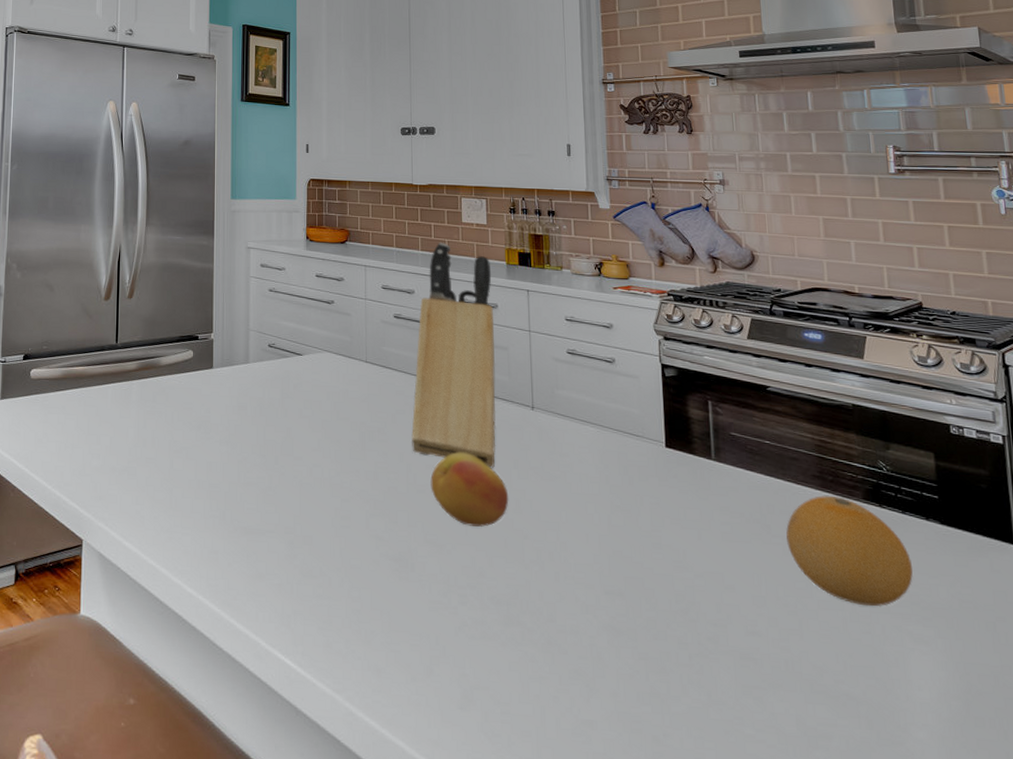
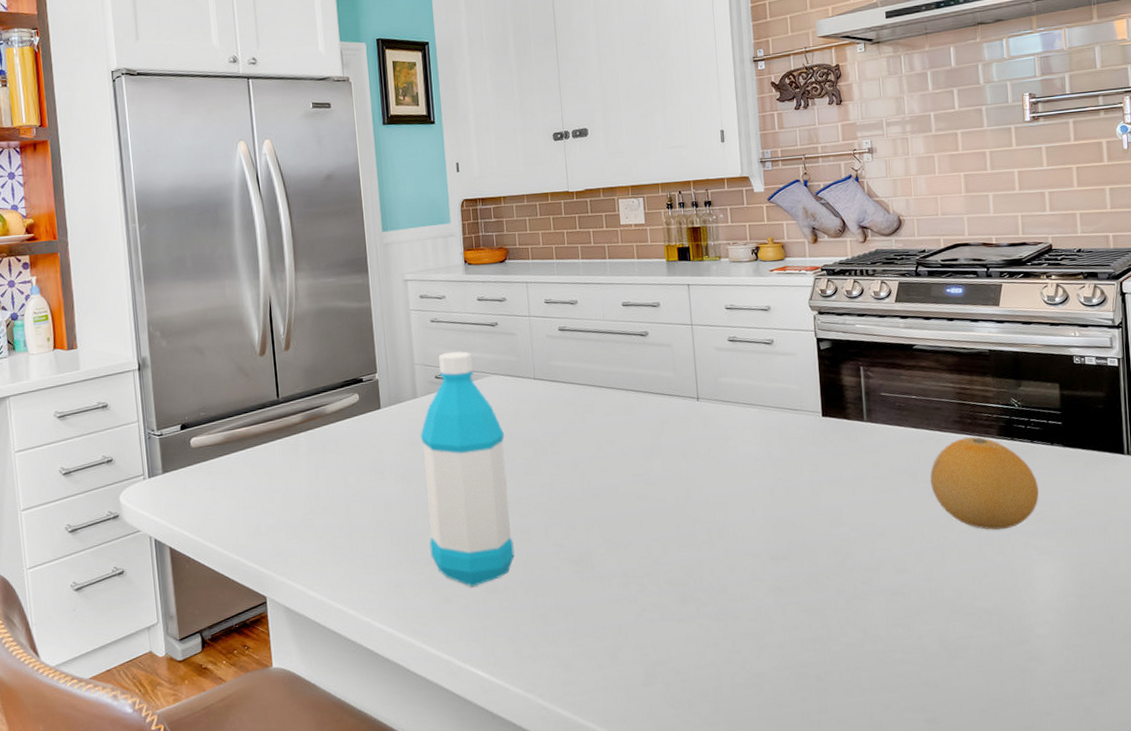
water bottle: none [248,323,333,567] -> present [420,351,515,587]
knife block: present [412,242,496,468] -> none [583,247,665,462]
fruit: present [430,451,509,527] -> none [604,451,680,520]

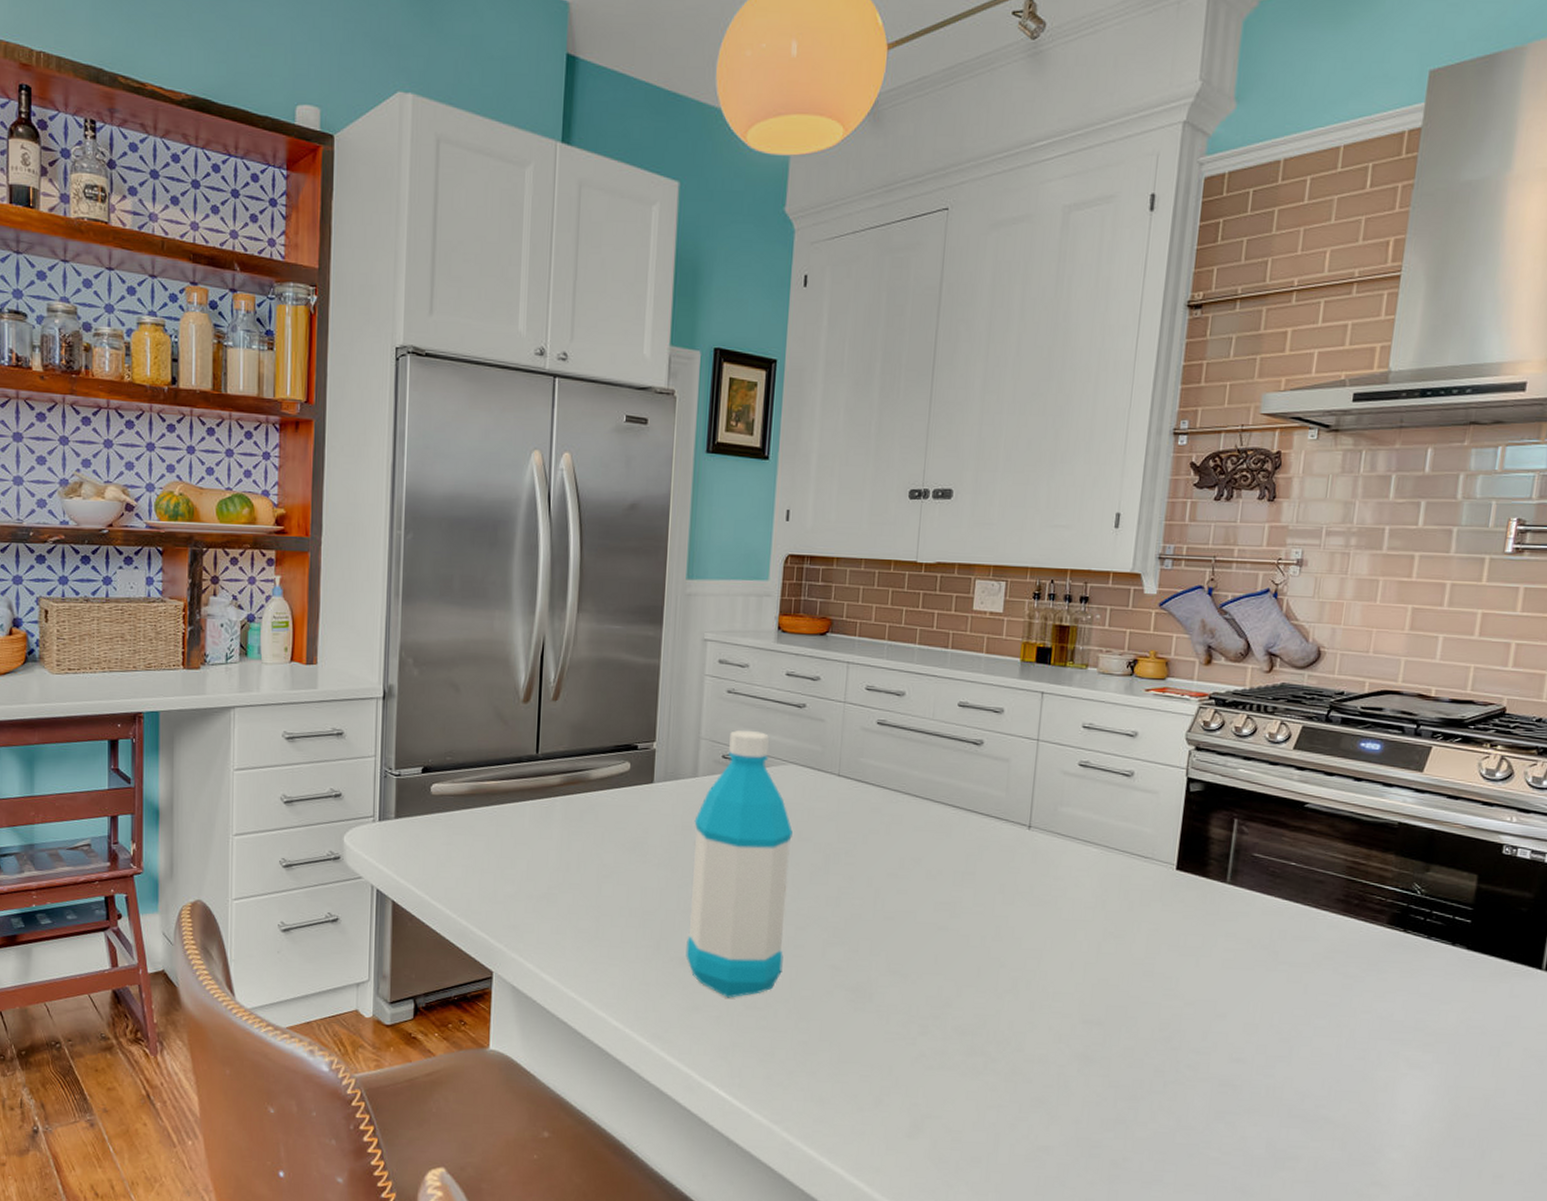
fruit: present [930,437,1039,530] -> none [1293,921,1426,1033]

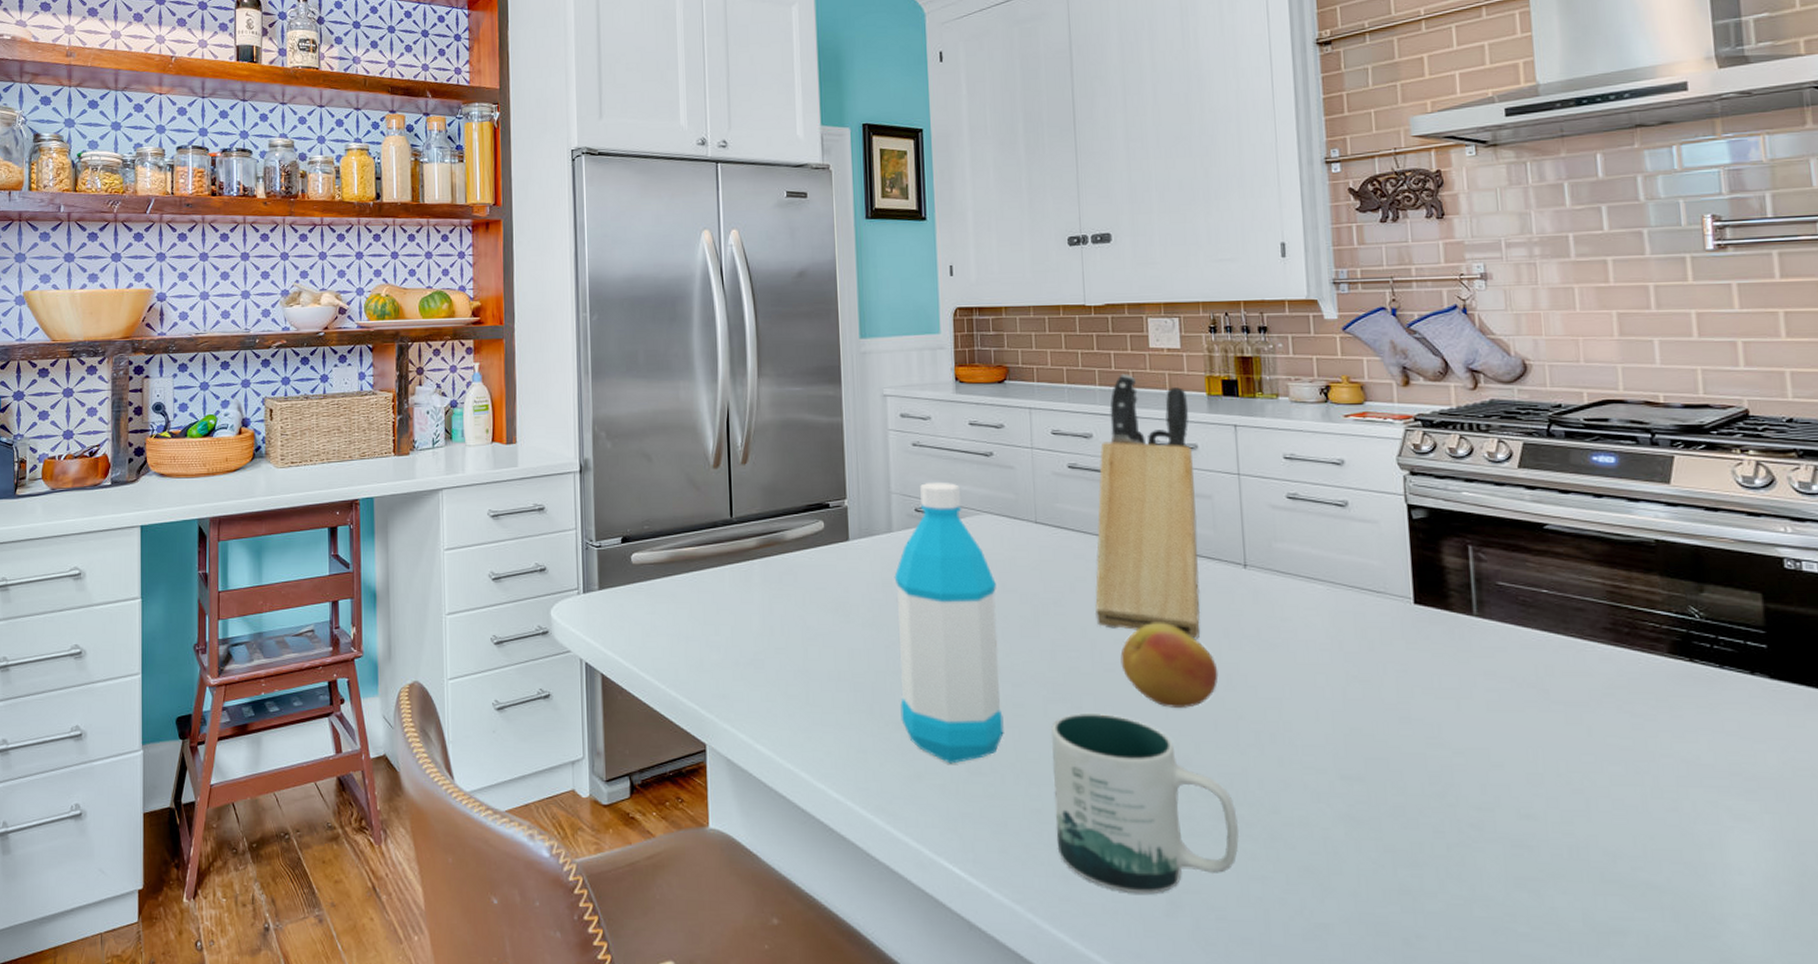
mug: none [817,956,985,1118] -> present [1051,714,1240,894]
knife block: none [883,634,1002,893] -> present [1095,373,1201,639]
fruit: none [900,875,989,955] -> present [1120,622,1219,708]

